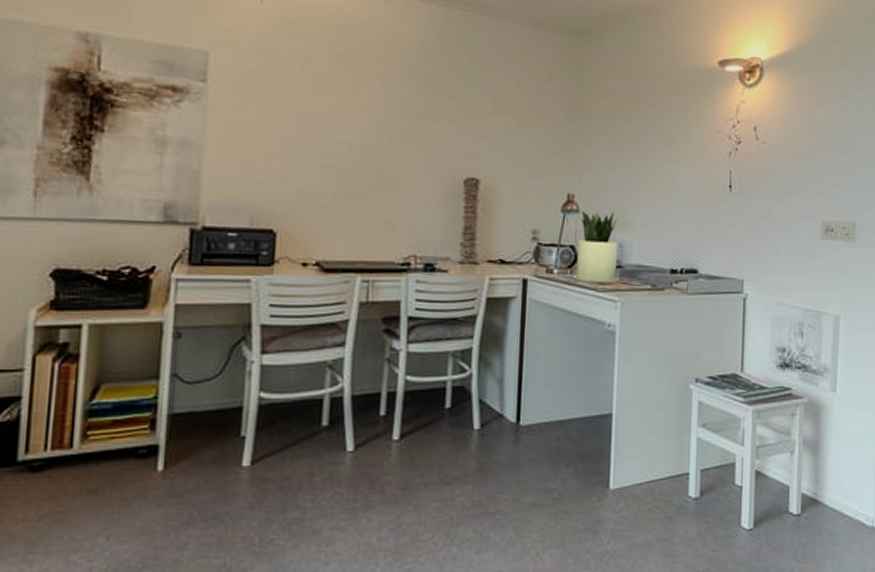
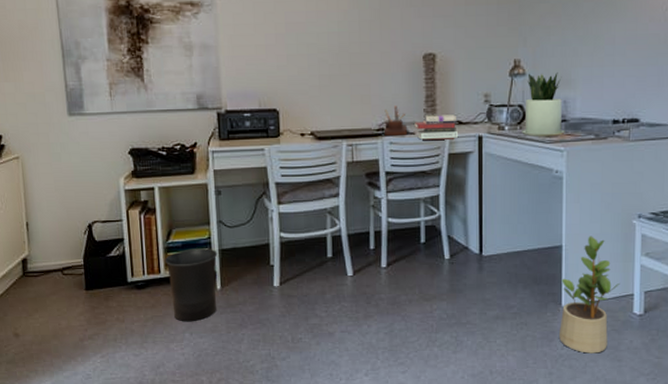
waste bin: none [83,412,165,519] -> present [165,248,218,321]
desk organizer: none [409,236,439,274] -> present [383,105,407,137]
books: none [448,250,500,282] -> present [414,114,459,141]
potted plant: none [605,402,675,548] -> present [559,236,621,354]

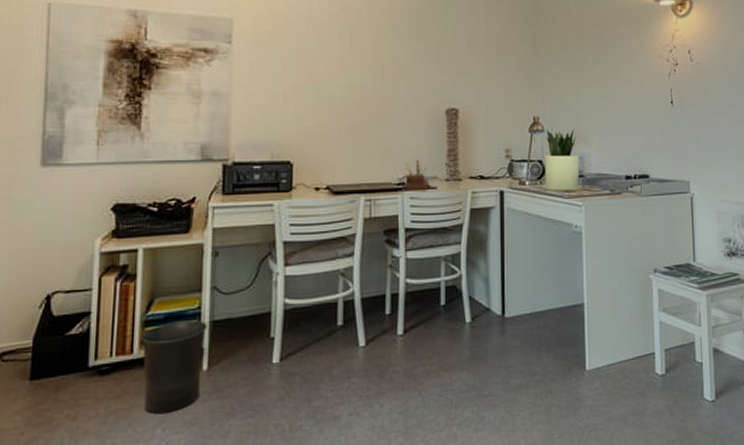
books: present [414,114,459,141] -> none [436,169,481,196]
potted plant: present [559,236,621,354] -> none [585,292,642,422]

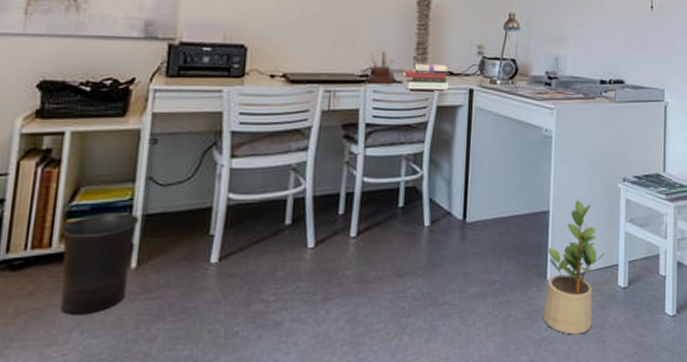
books: none [436,169,481,196] -> present [402,63,449,92]
planter: present [542,130,583,192] -> none [513,28,556,94]
potted plant: none [585,292,642,422] -> present [543,200,606,335]

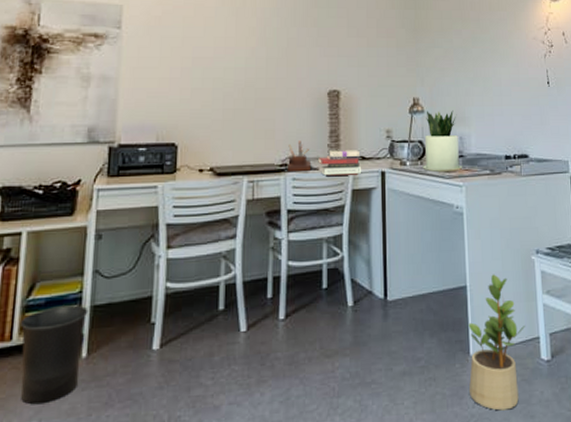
planter: none [513,28,556,94] -> present [422,110,463,173]

